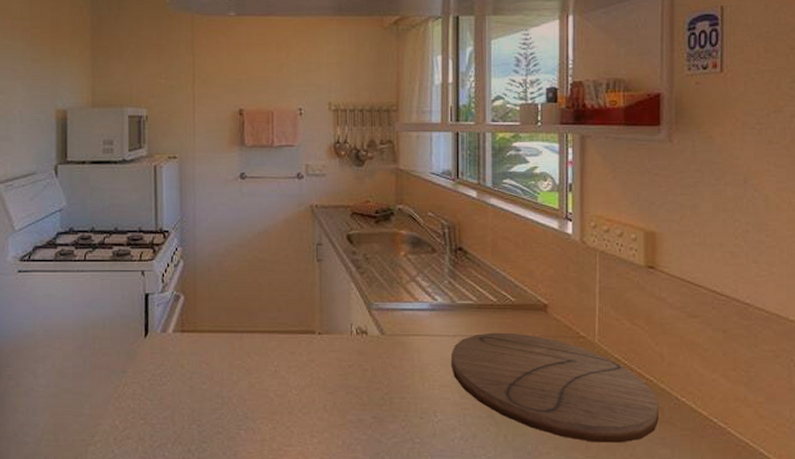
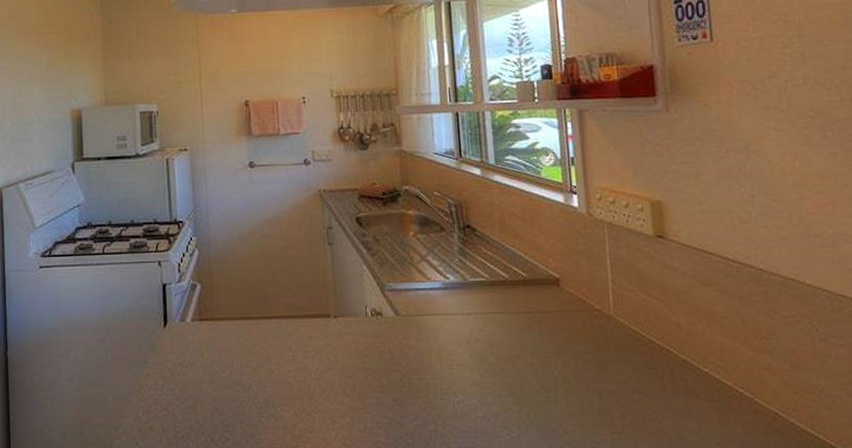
cutting board: present [452,332,659,443] -> none [467,308,683,418]

